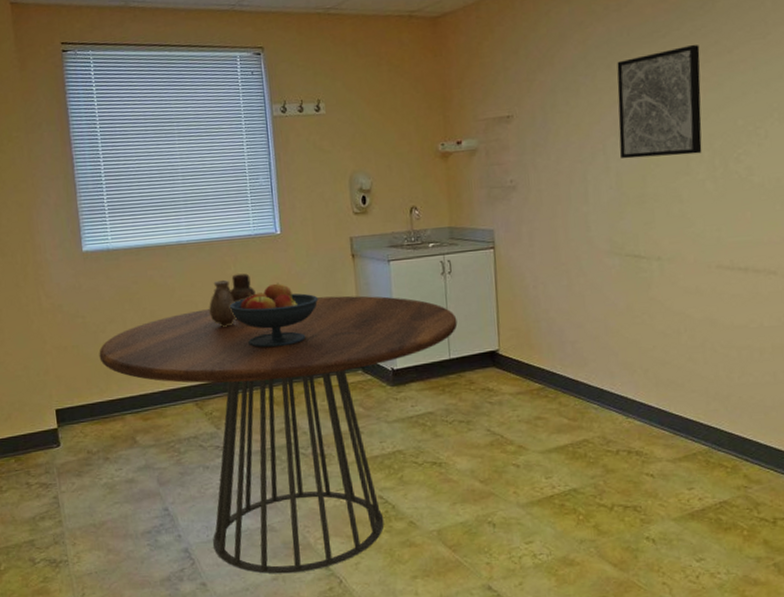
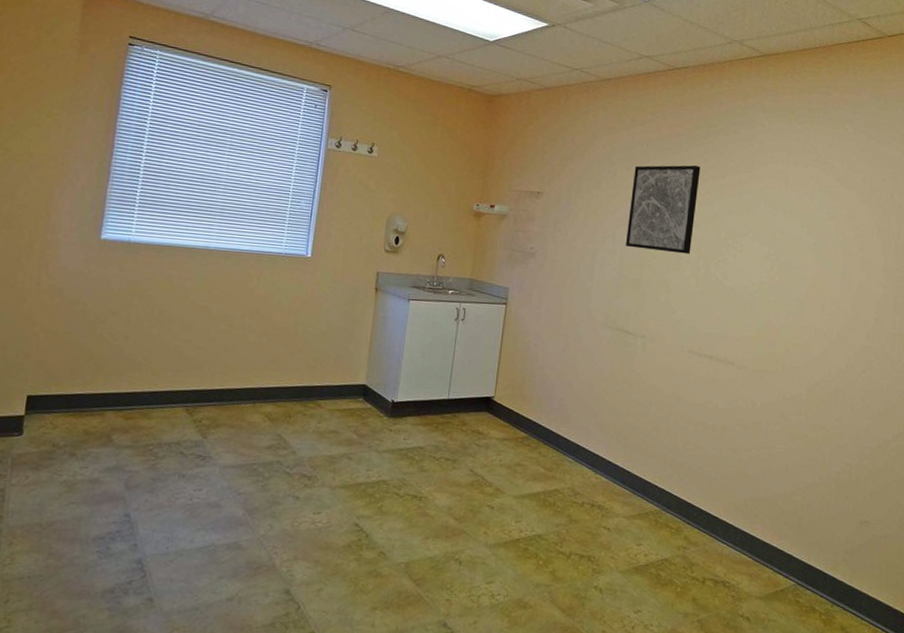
dining table: present [99,295,458,574] -> none [91,316,462,595]
vase: present [209,273,256,327] -> none [222,288,274,337]
fruit bowl: present [229,283,319,348] -> none [243,302,335,365]

